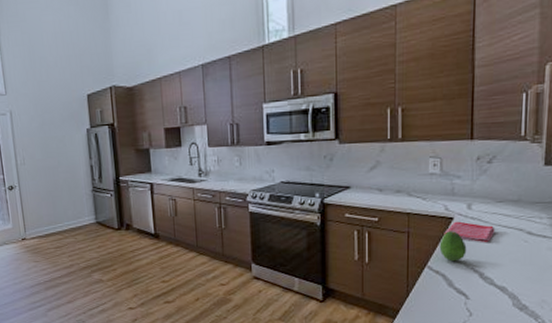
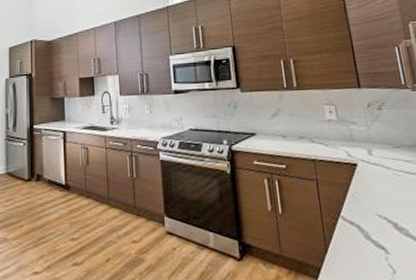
fruit: present [439,231,467,262] -> none [348,178,377,211]
dish towel: present [444,221,495,243] -> none [351,167,399,190]

